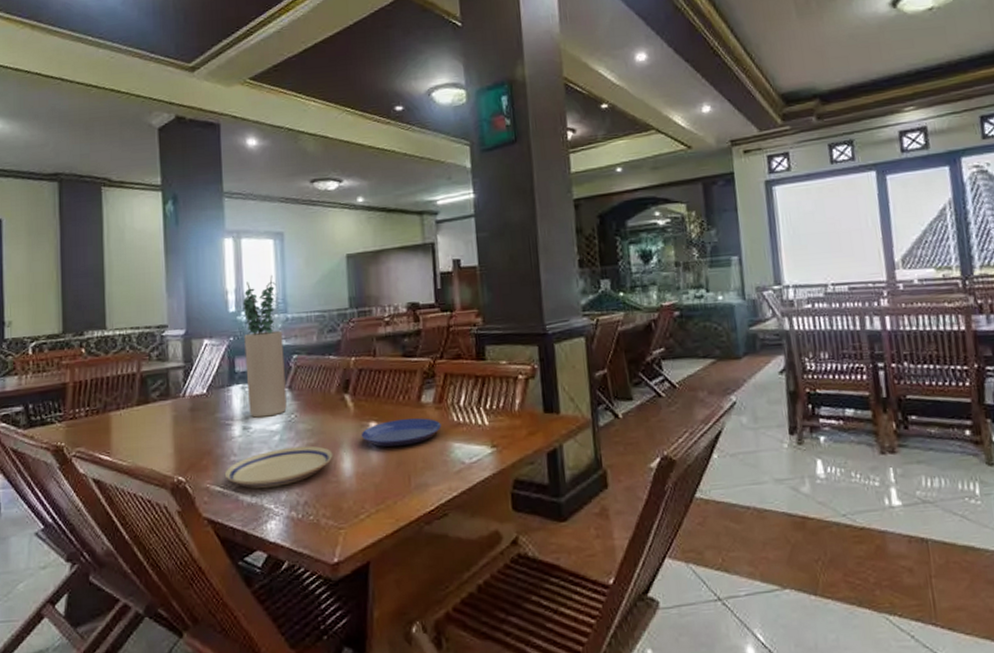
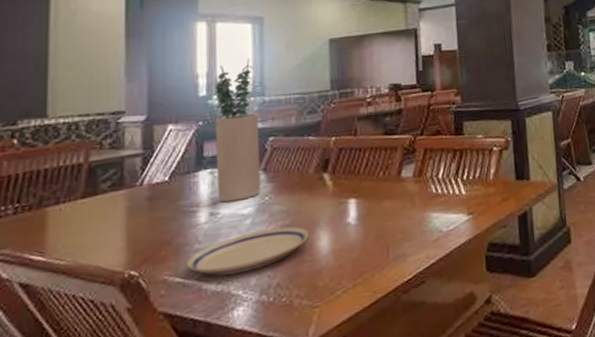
plate: present [361,418,441,448] -> none [339,191,421,223]

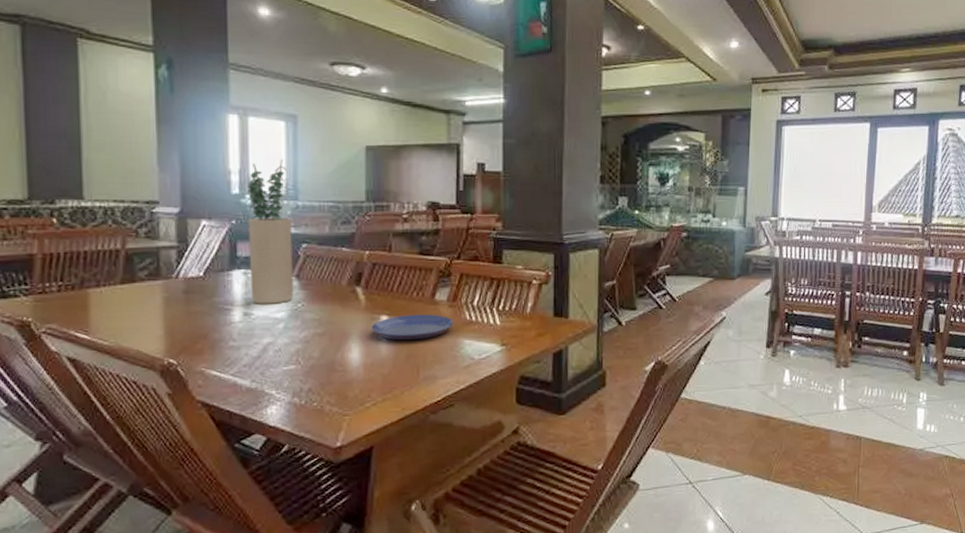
plate: present [186,226,310,276] -> none [221,335,341,375]
plate: none [339,191,421,223] -> present [371,315,454,341]

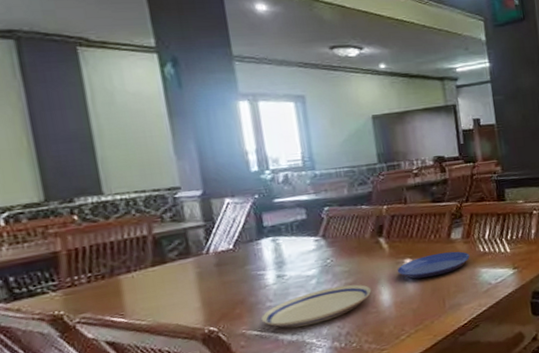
plate: none [221,335,341,375] -> present [260,284,372,329]
vase: present [247,159,293,304] -> none [265,136,322,266]

